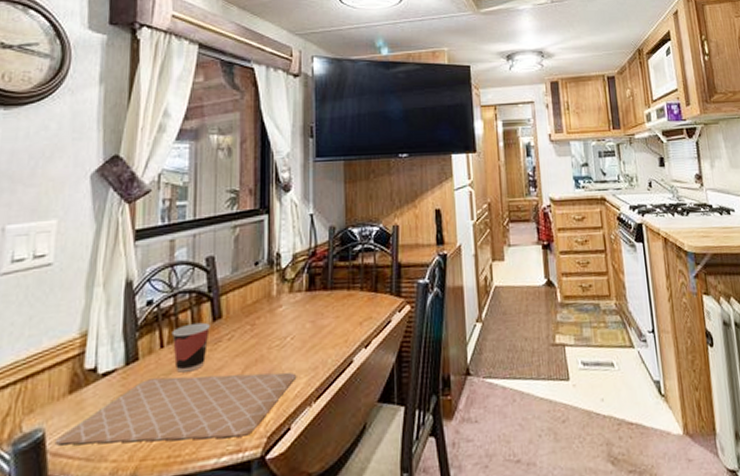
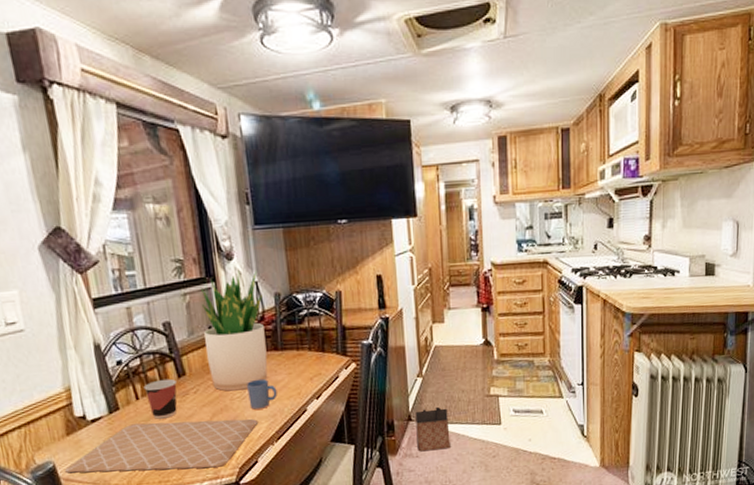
planter: none [249,202,316,338] -> present [200,270,268,391]
mug: none [289,322,322,361] -> present [247,378,278,410]
bag: none [474,359,514,416] -> present [415,407,451,452]

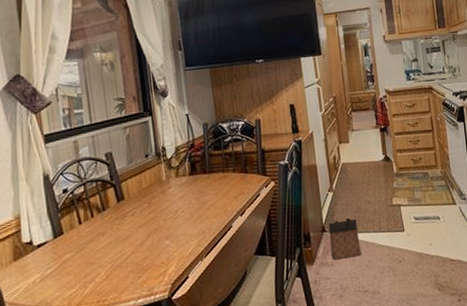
placemat: present [65,419,259,474] -> none [10,237,189,298]
cup: present [143,378,177,419] -> none [86,203,116,241]
planter: present [200,270,268,391] -> none [138,105,198,213]
mug: present [247,378,278,410] -> none [179,199,206,228]

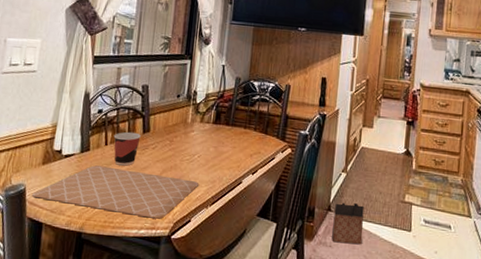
placemat: none [10,237,189,298] -> present [32,165,200,219]
cup: none [86,203,116,241] -> present [113,131,141,166]

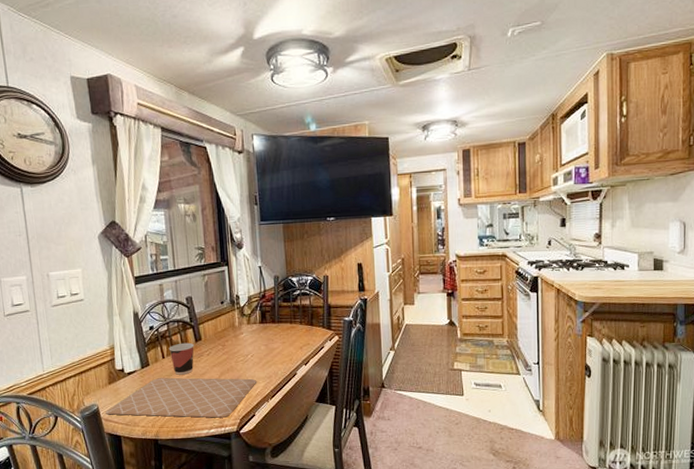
bag: present [332,202,364,245] -> none [388,377,418,416]

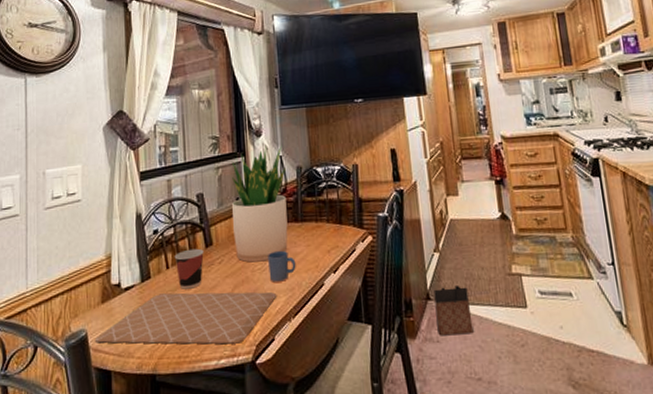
planter: none [216,257,267,355] -> present [231,146,288,263]
mug: none [249,346,273,371] -> present [268,250,296,282]
bag: none [388,377,418,416] -> present [434,286,474,336]

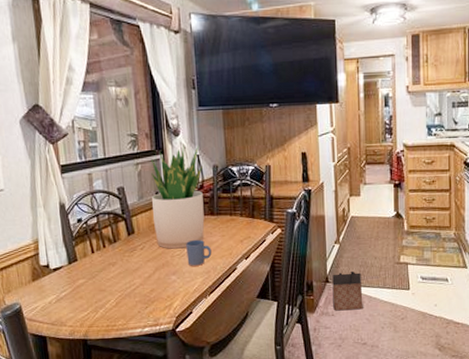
placemat: present [95,292,277,345] -> none [29,273,195,316]
cup: present [174,248,204,289] -> none [98,236,127,271]

